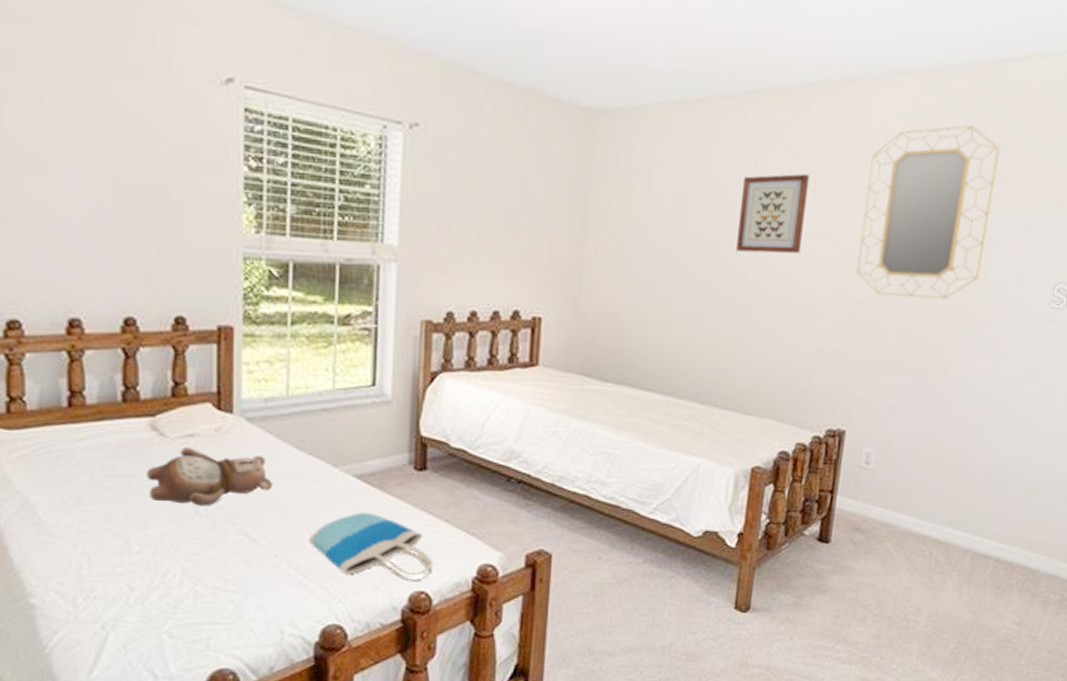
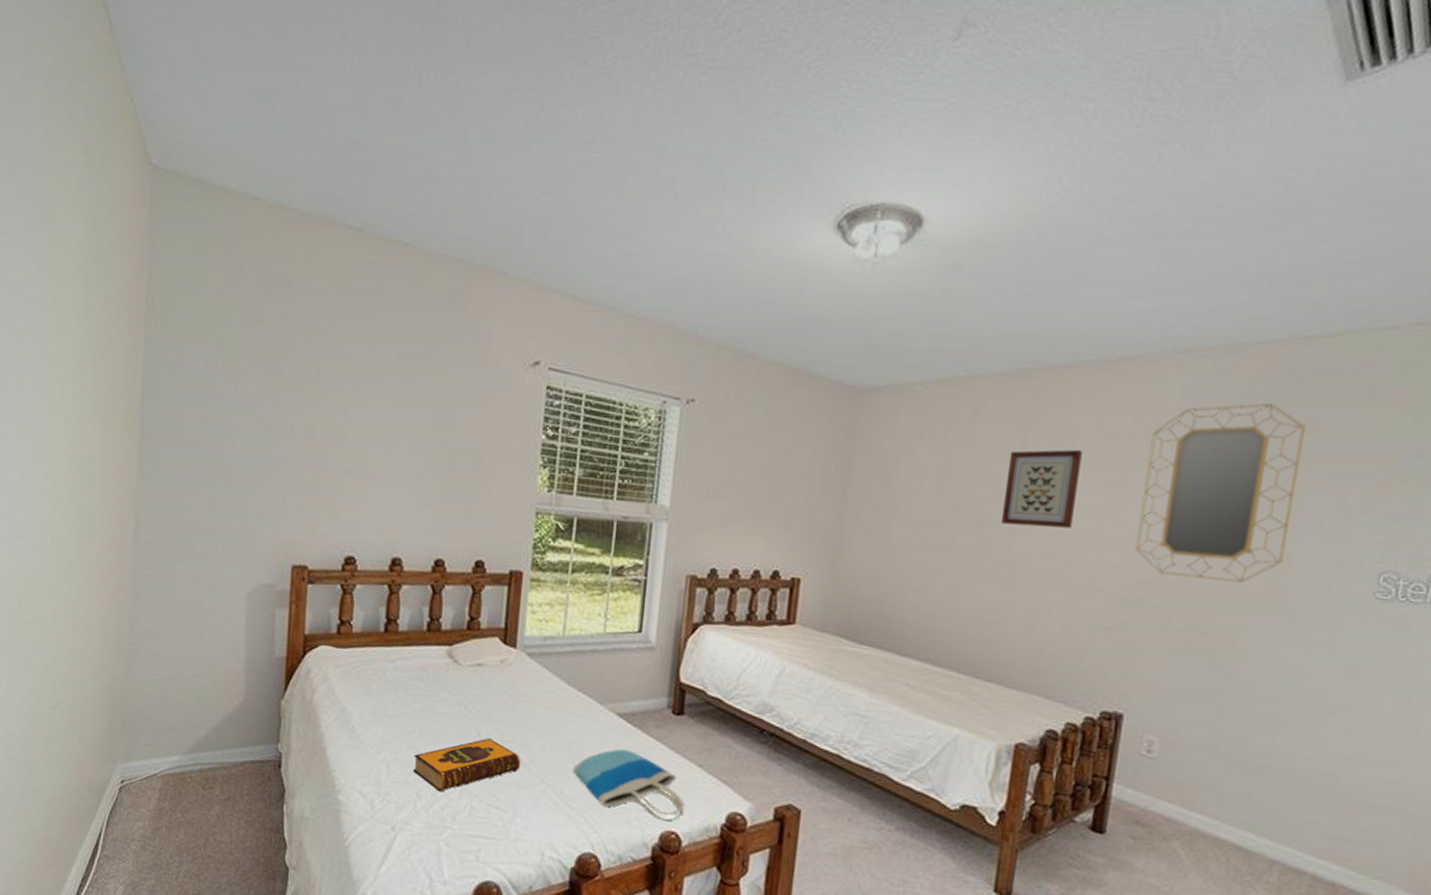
hardback book: none [120,516,250,581] -> present [412,738,521,792]
teddy bear: present [146,447,274,506] -> none [440,675,546,730]

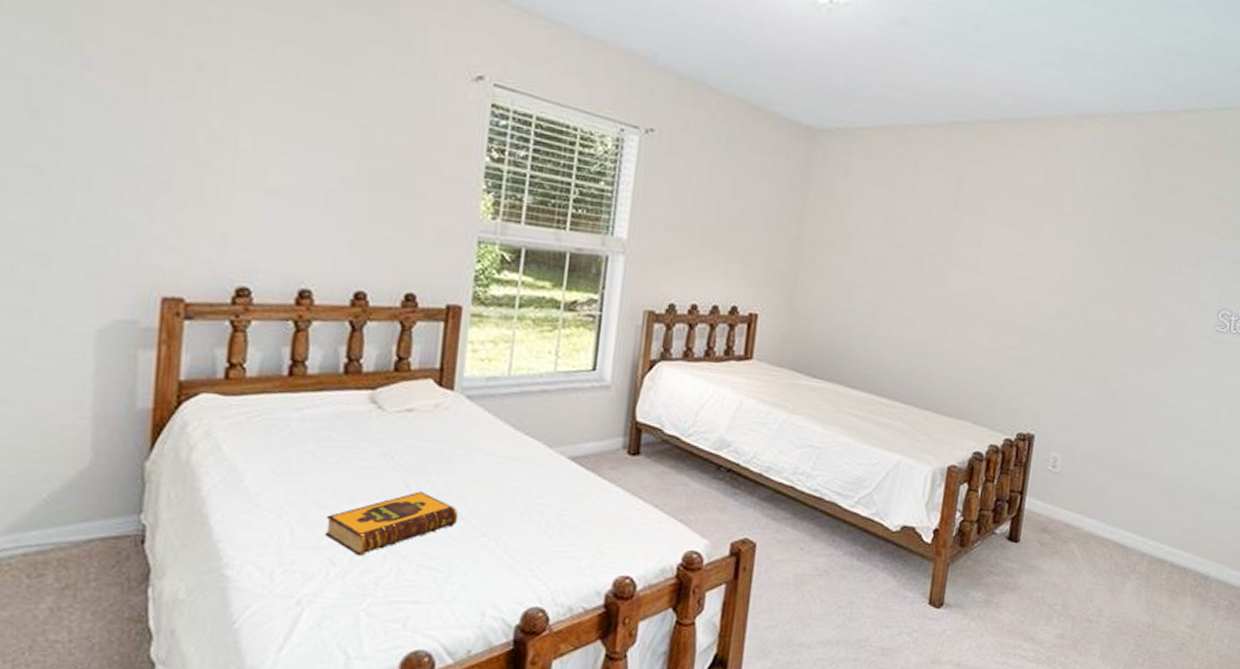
tote bag: present [572,749,685,822] -> none [518,494,640,567]
wall art: present [1002,449,1083,528] -> none [939,197,1005,269]
home mirror: present [1136,403,1306,583] -> none [1046,165,1171,318]

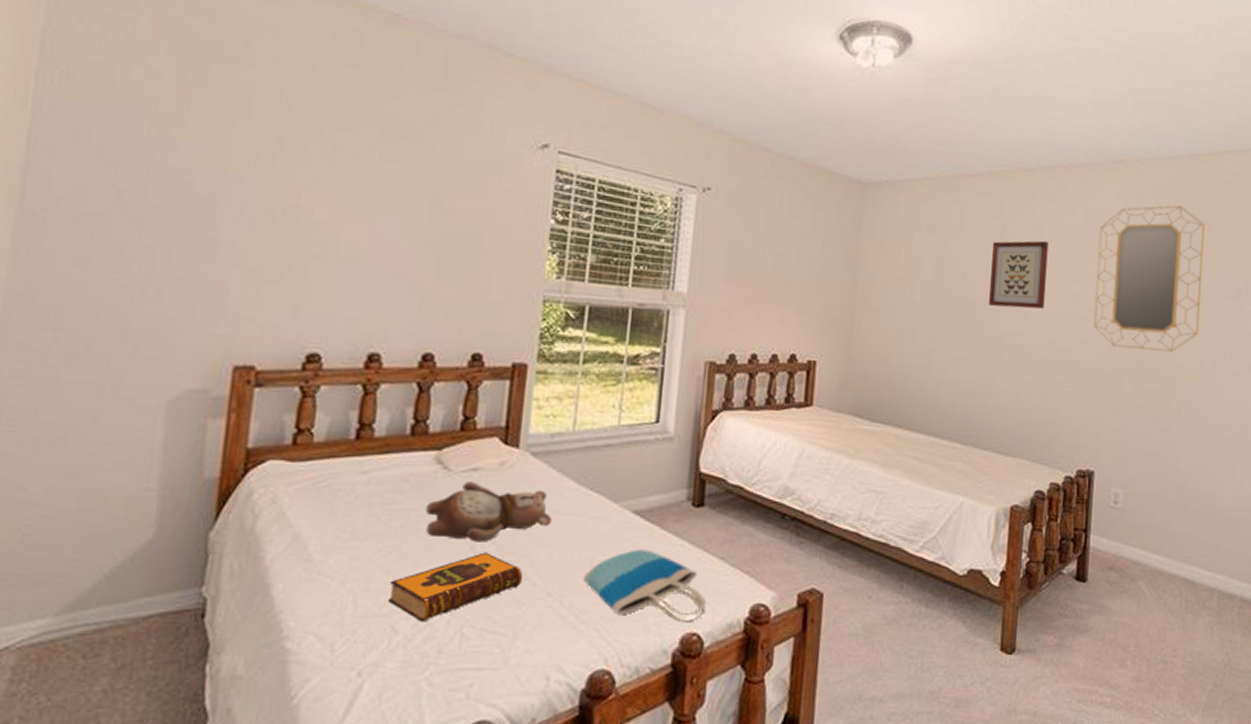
teddy bear: none [360,422,488,482] -> present [425,481,553,542]
tote bag: none [518,494,640,567] -> present [583,549,707,623]
wall art: none [939,197,1005,269] -> present [989,240,1049,309]
home mirror: none [1046,165,1171,318] -> present [1094,205,1205,352]

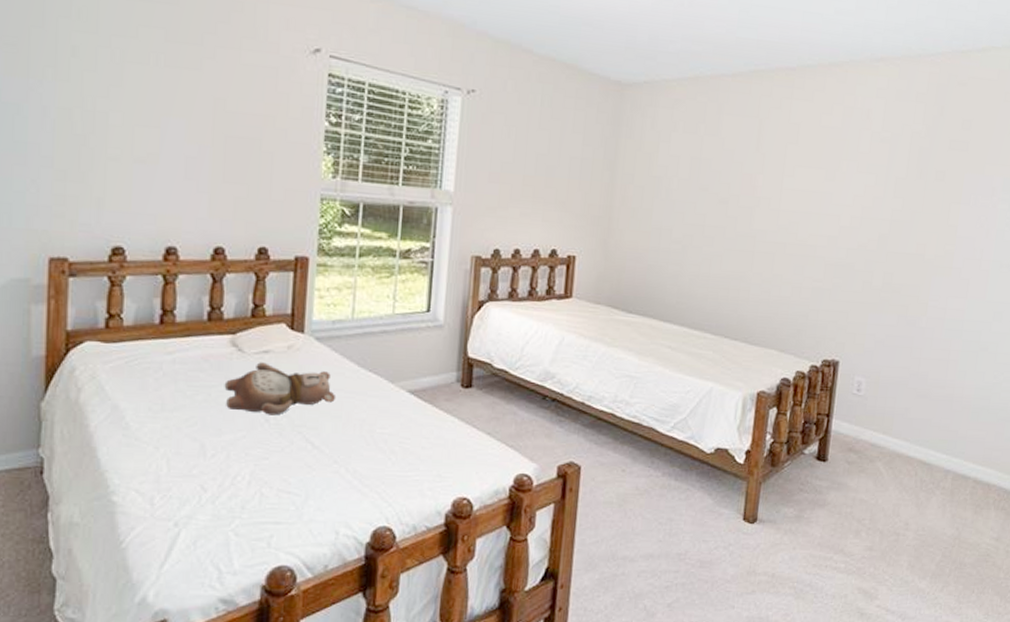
hardback book: present [387,552,523,622] -> none [196,424,313,483]
tote bag: present [583,549,707,623] -> none [365,424,476,489]
wall art: present [989,240,1049,309] -> none [743,140,805,207]
home mirror: present [1094,205,1205,352] -> none [846,103,965,249]

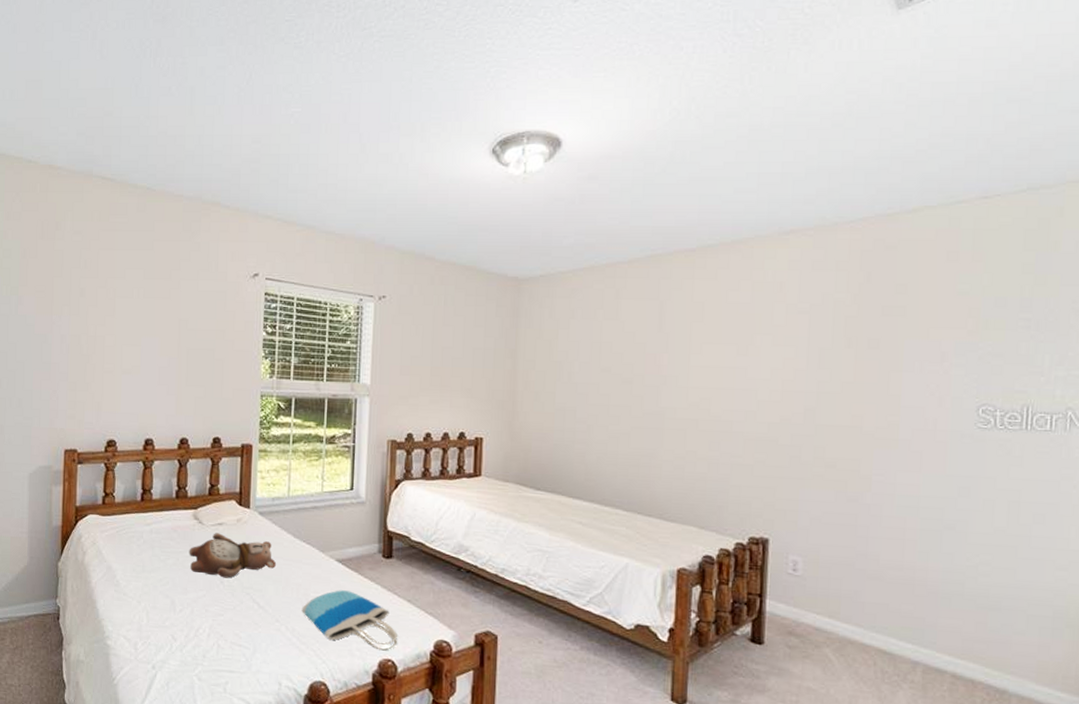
tote bag: none [365,424,476,489] -> present [301,590,398,651]

